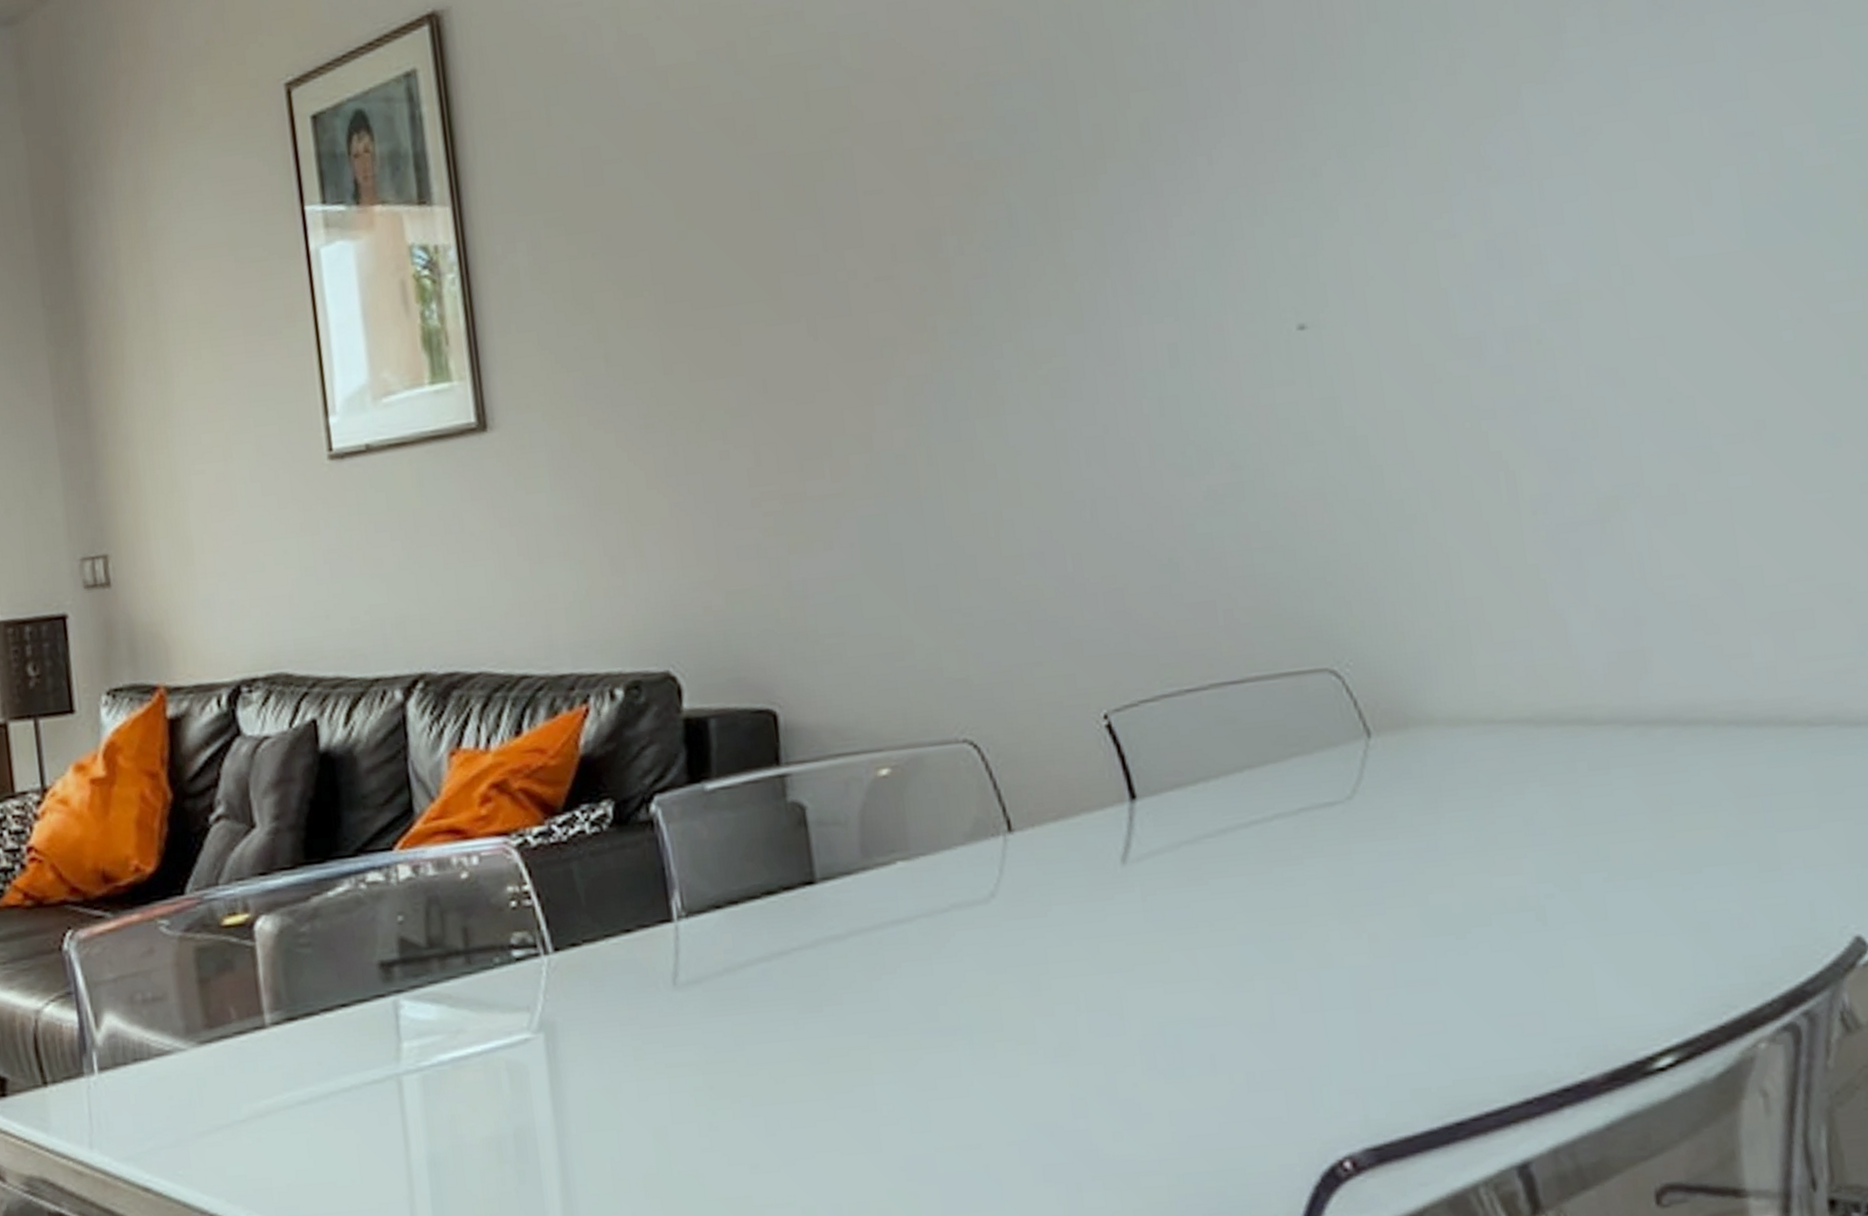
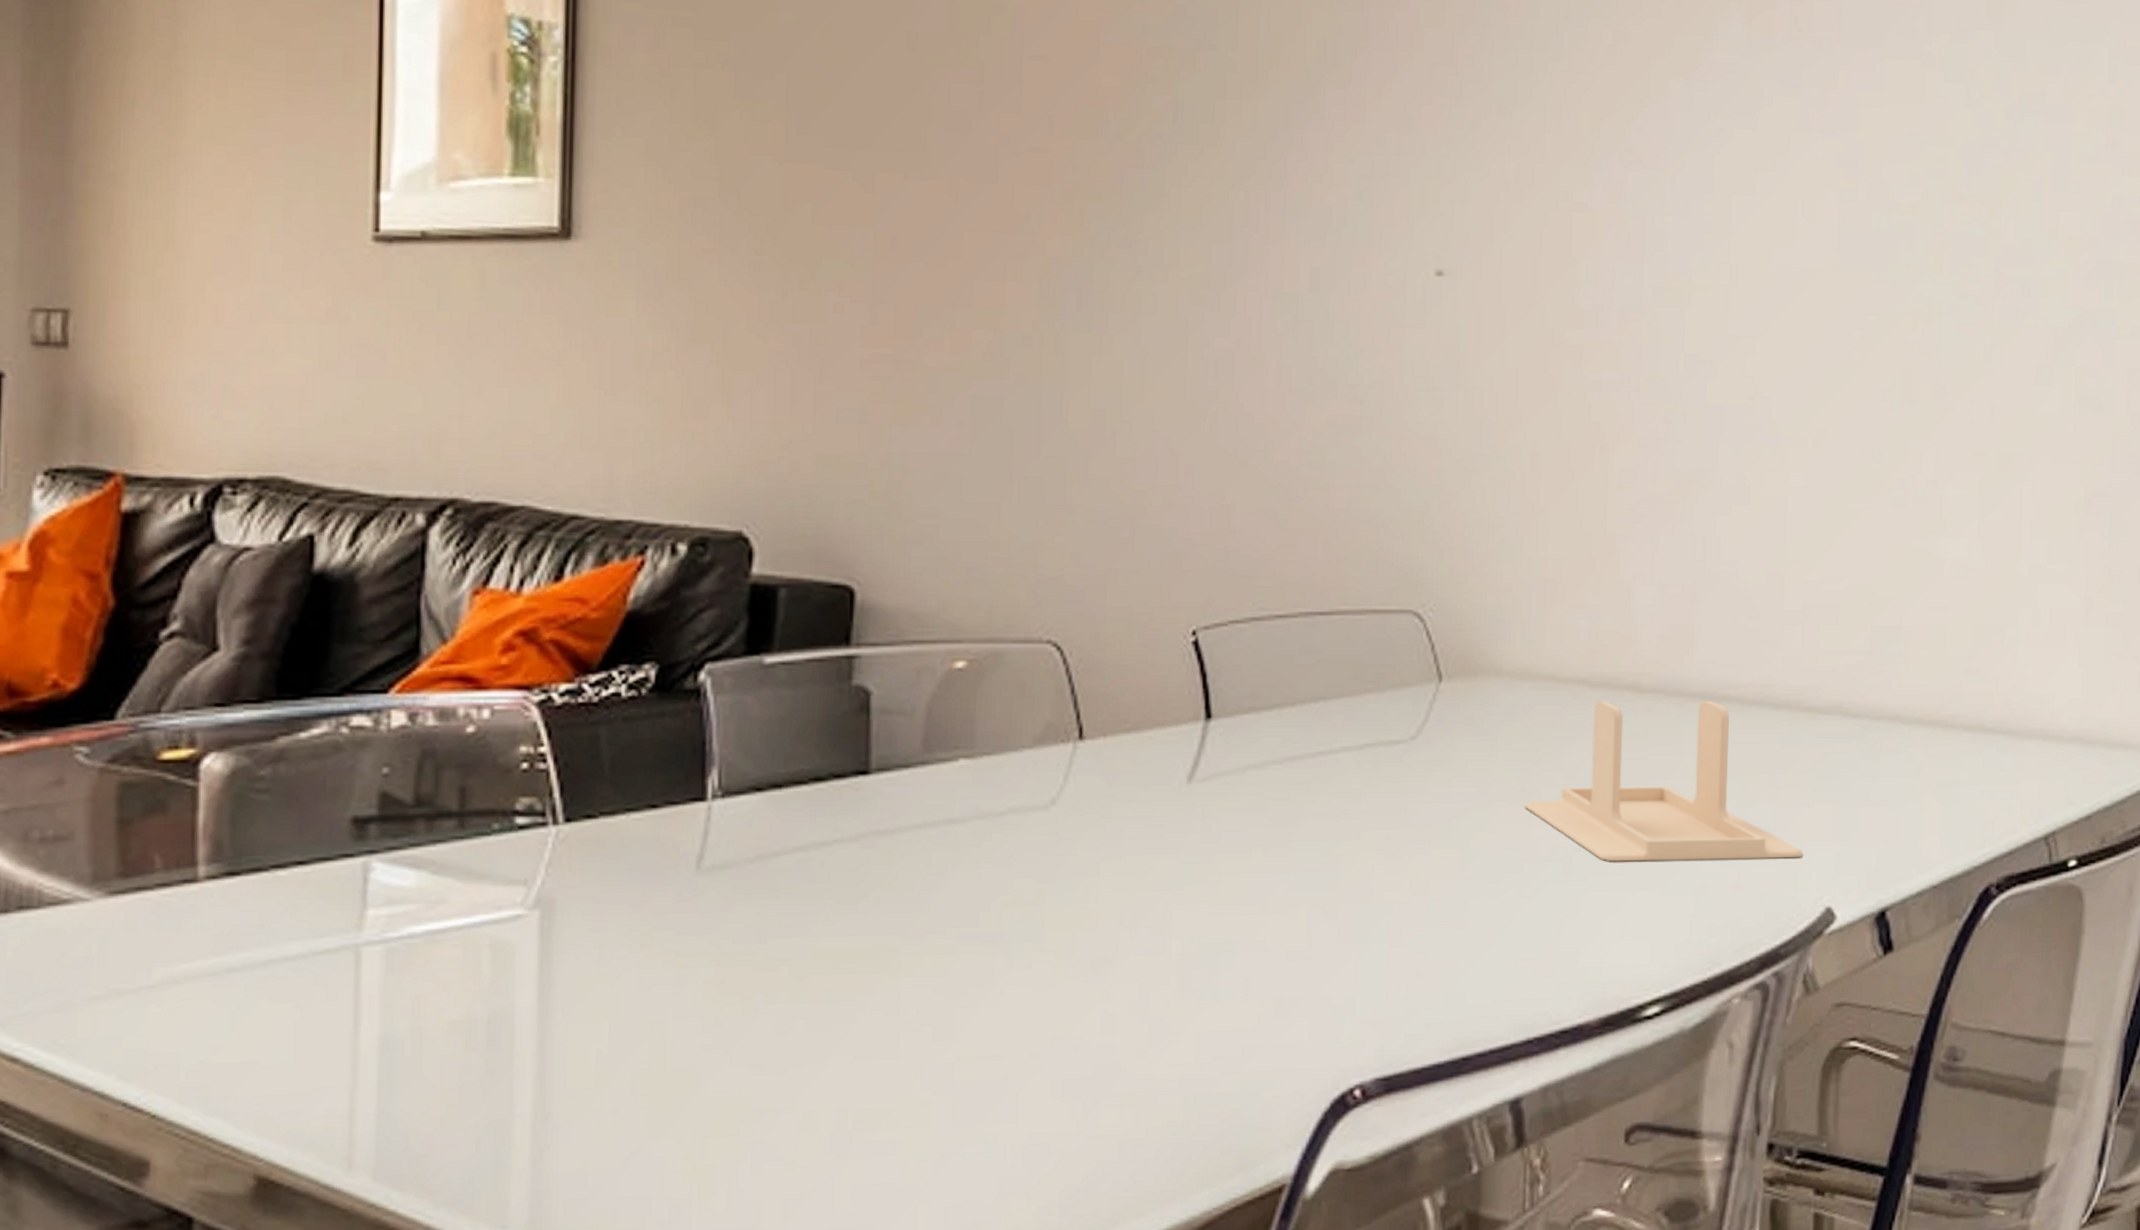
napkin holder: none [1483,726,1817,907] -> present [1525,701,1803,862]

